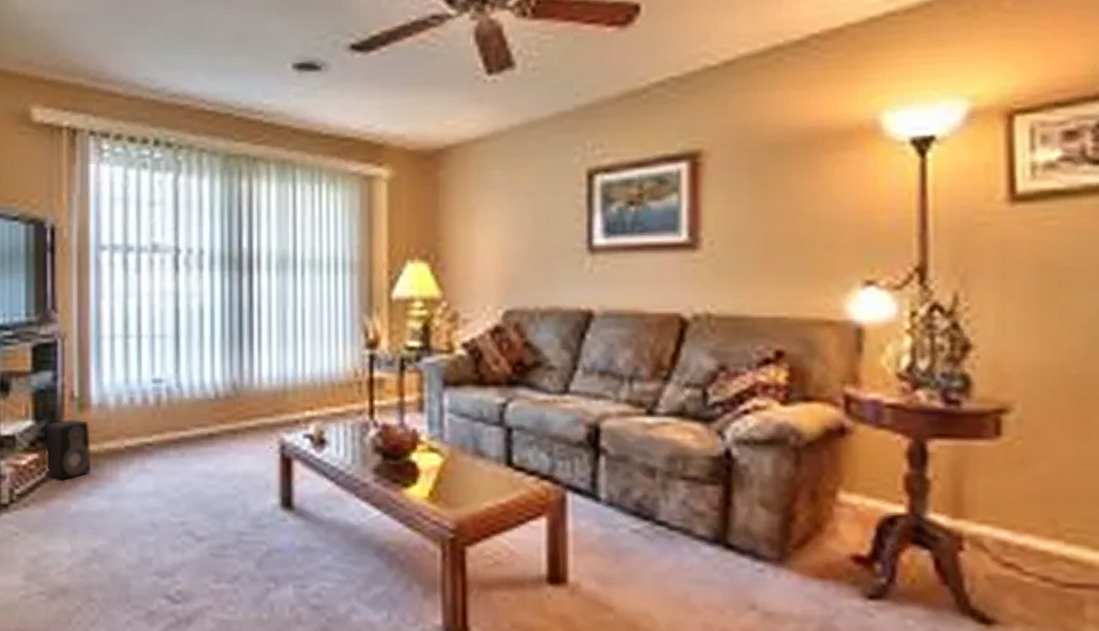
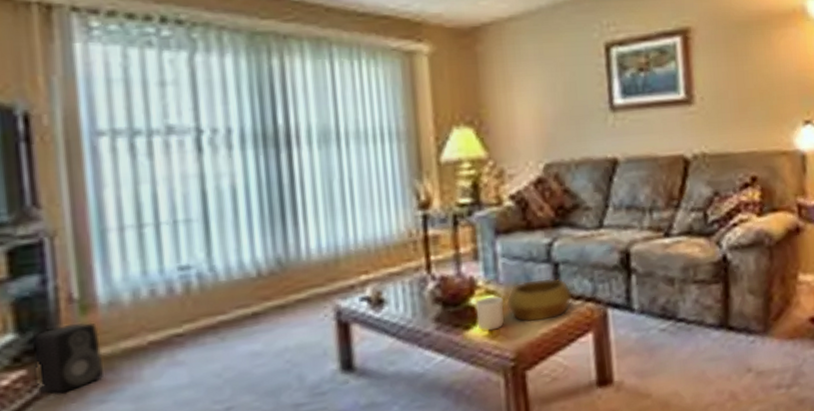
mug: none [417,454,448,493] -> present [475,295,505,332]
decorative bowl: none [449,442,526,494] -> present [506,278,573,323]

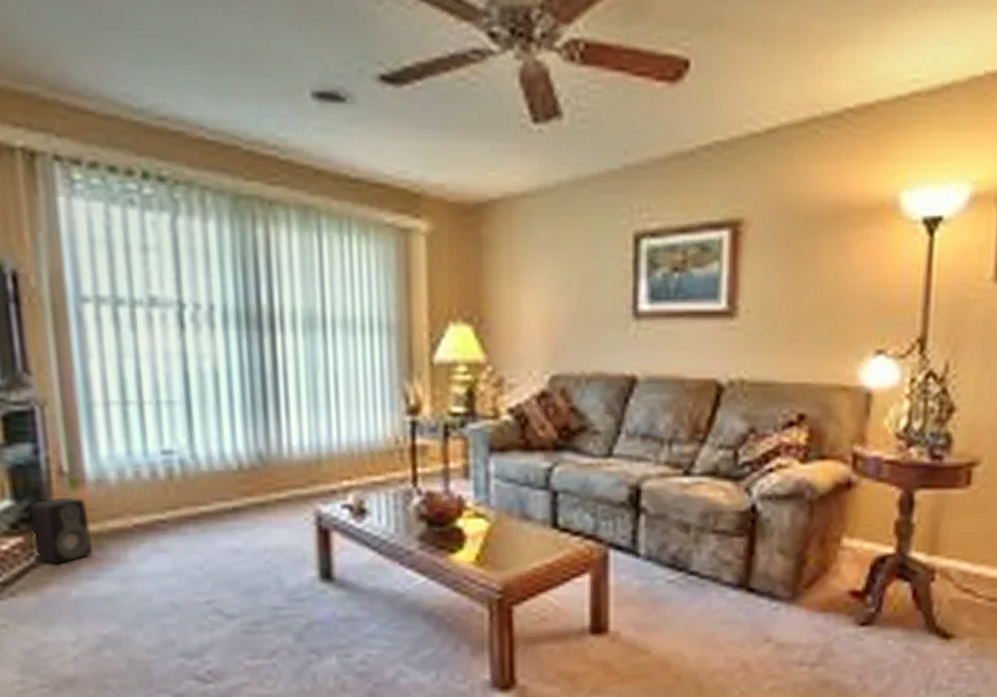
mug: present [475,295,505,332] -> none [463,520,495,558]
decorative bowl: present [506,278,573,323] -> none [496,506,571,555]

